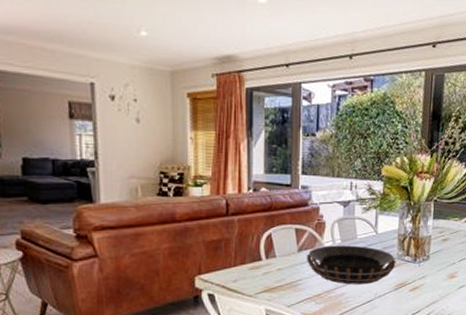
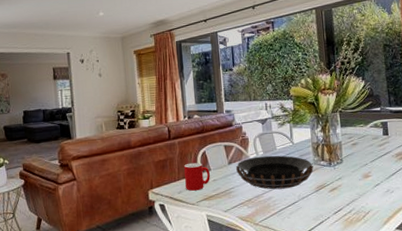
cup: none [243,246,274,280] -> present [184,162,210,191]

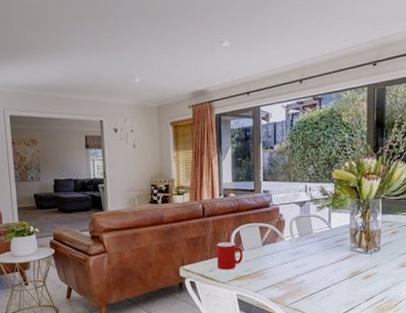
decorative bowl: present [236,155,314,190] -> none [270,239,350,274]

